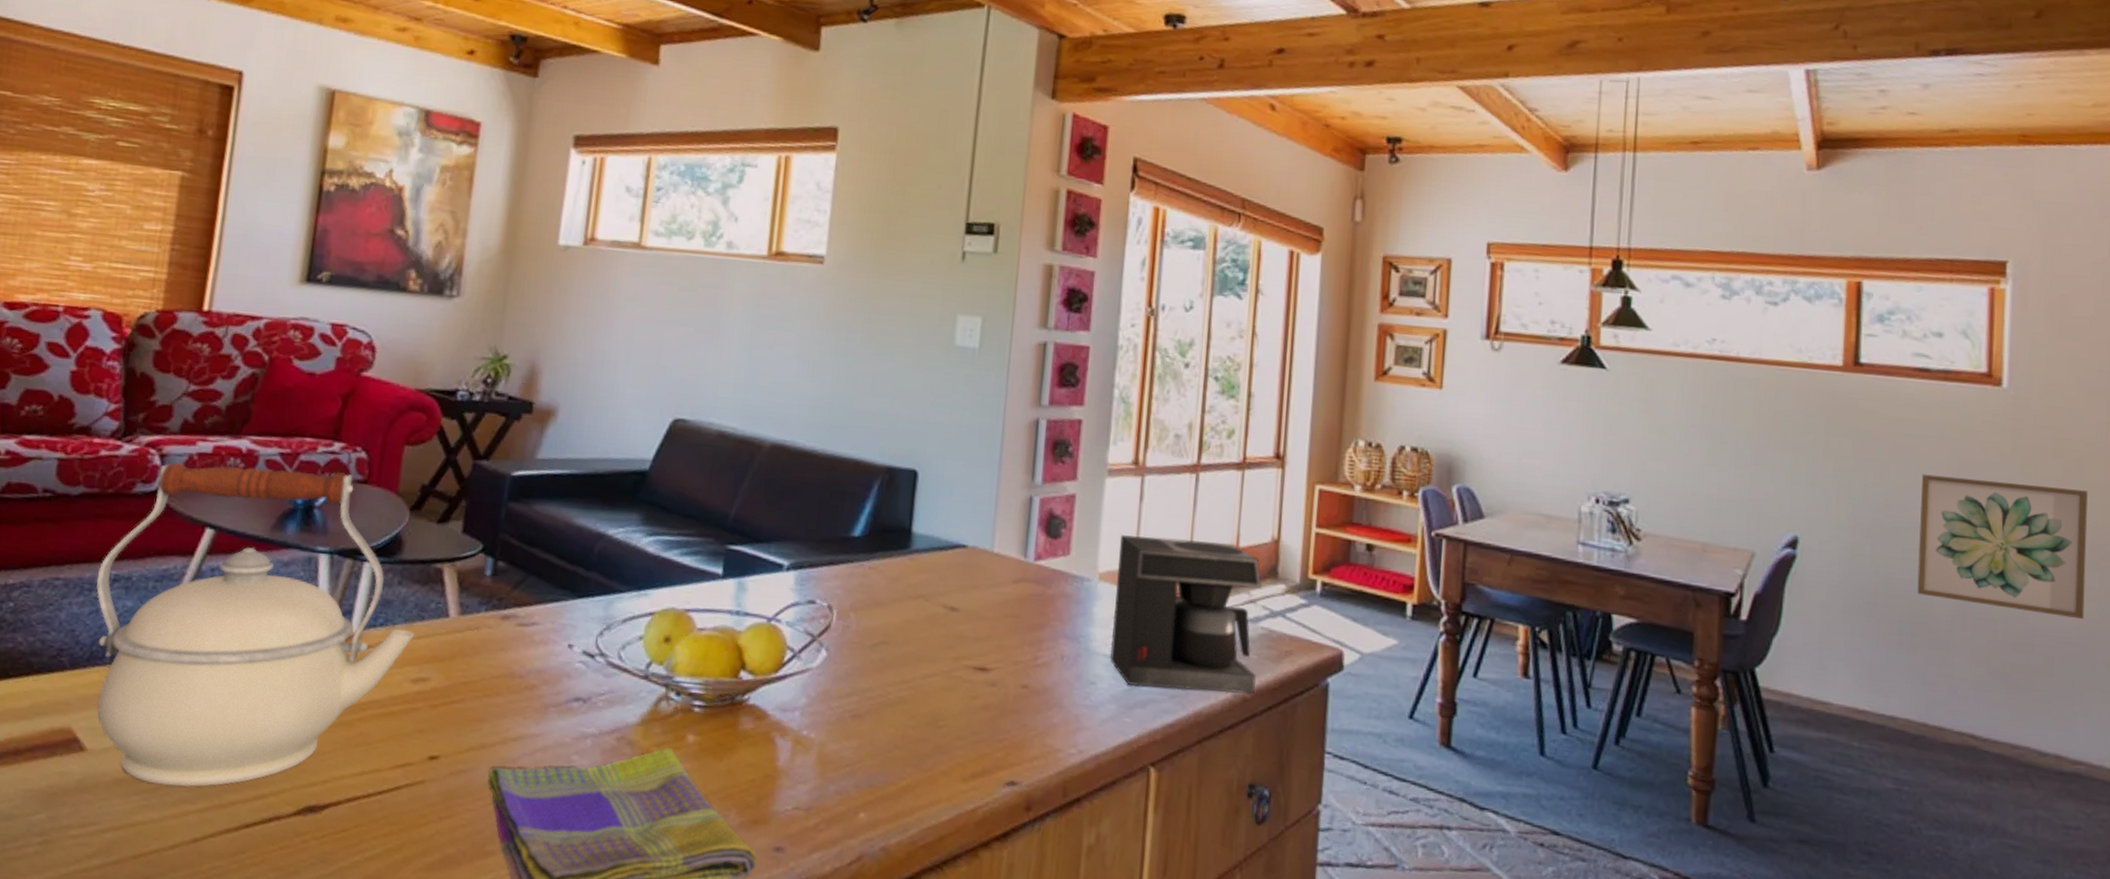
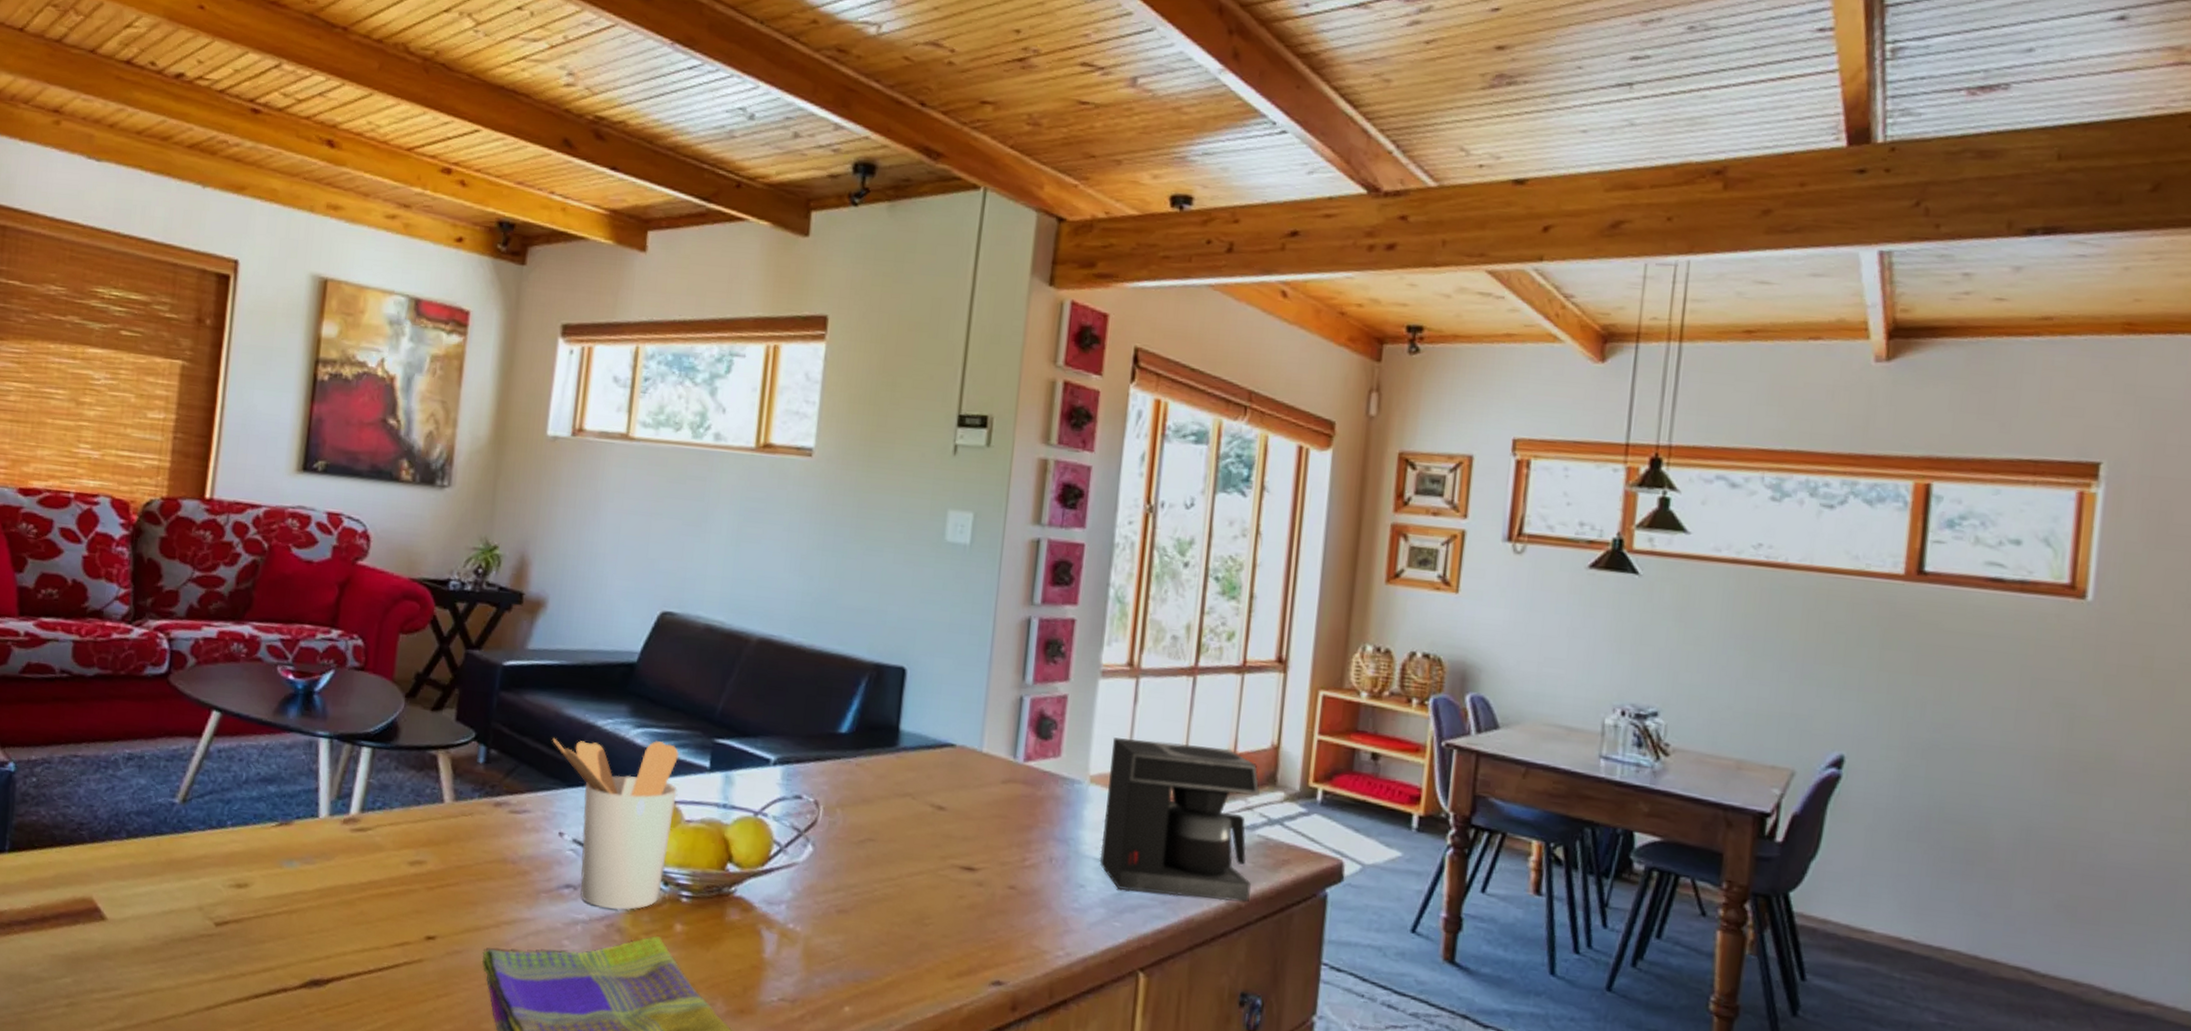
kettle: present [96,463,414,788] -> none [112,647,411,958]
utensil holder: none [562,547,692,722] -> present [552,737,680,910]
wall art: present [1917,474,2088,620] -> none [1975,692,2179,852]

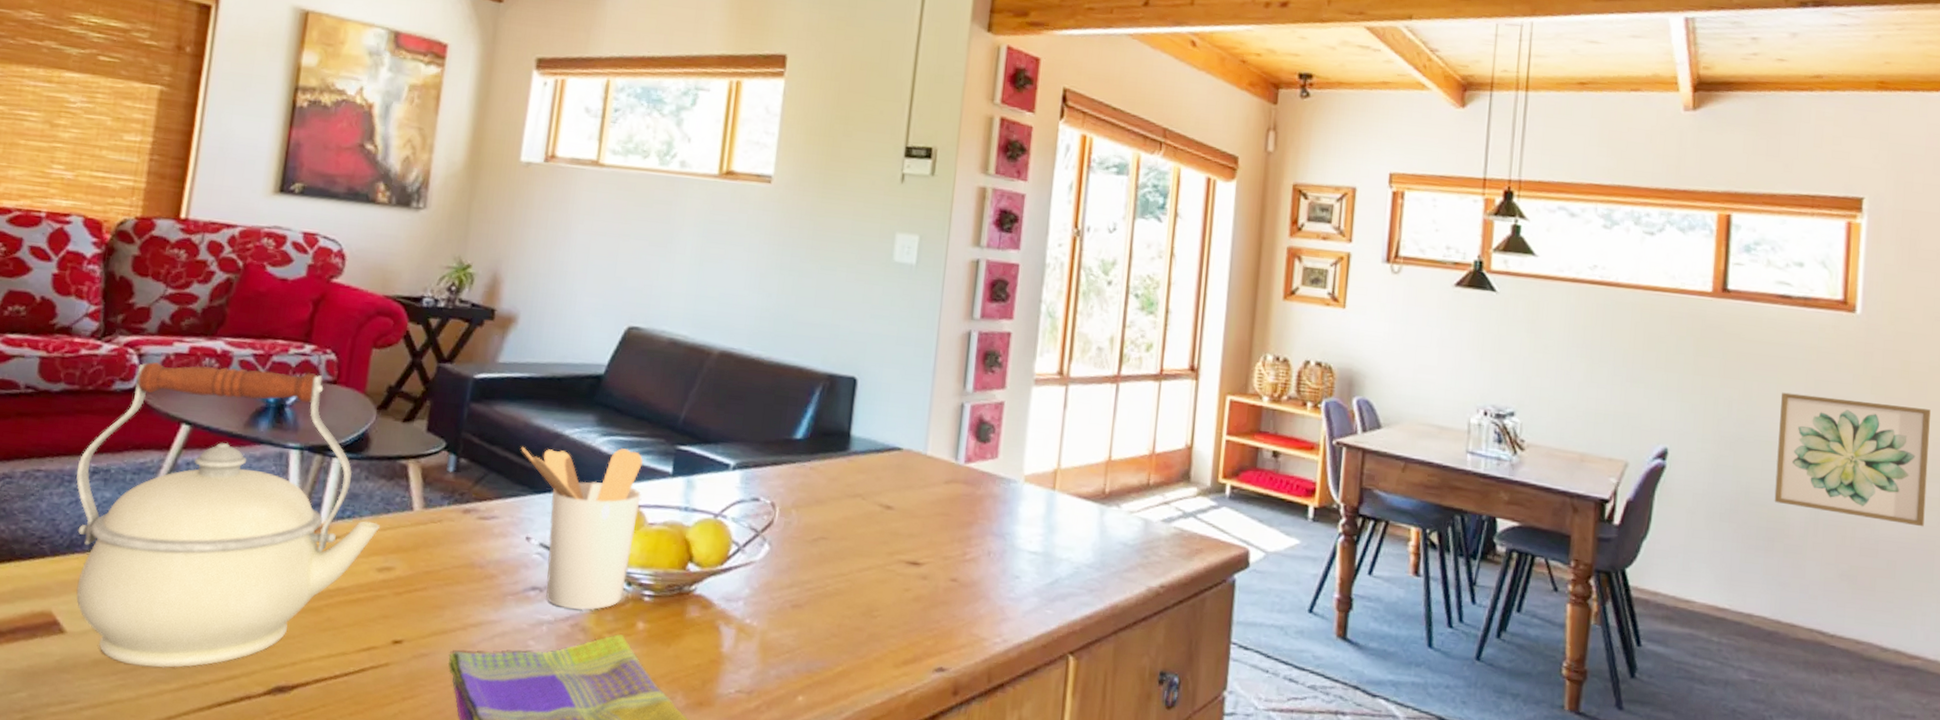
kettle: none [112,647,411,958] -> present [76,362,380,668]
coffee maker: present [1099,737,1260,903] -> none [1033,440,1176,589]
wall art: none [1975,692,2179,852] -> present [1774,392,1931,527]

